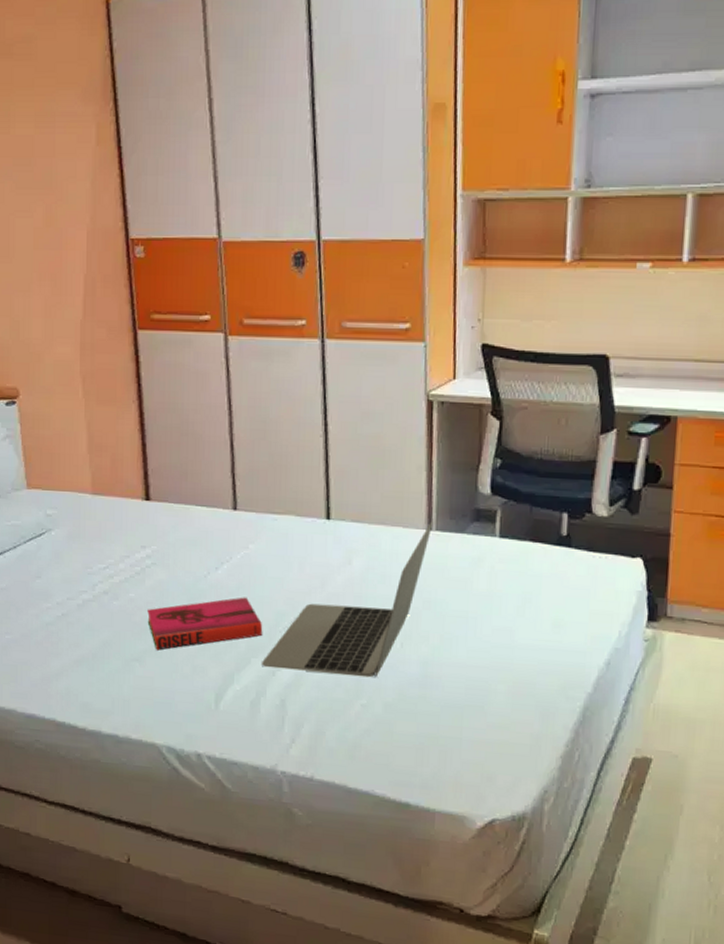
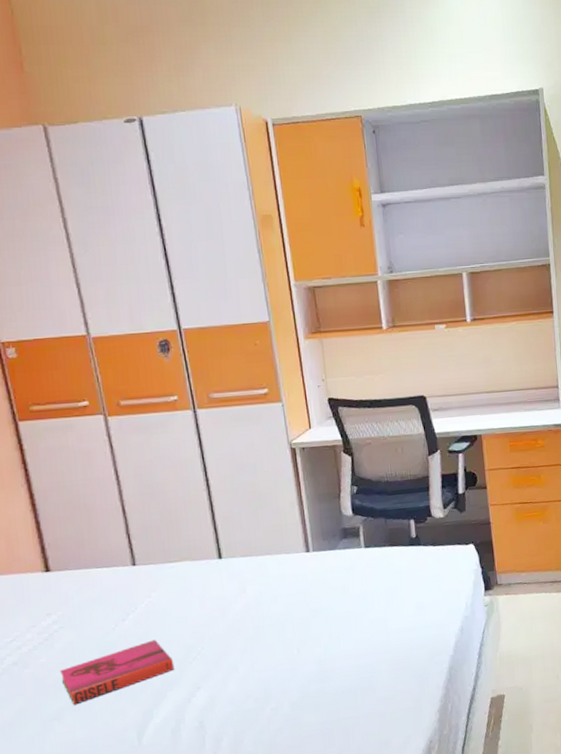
laptop: present [262,521,433,678] -> none [177,545,310,697]

